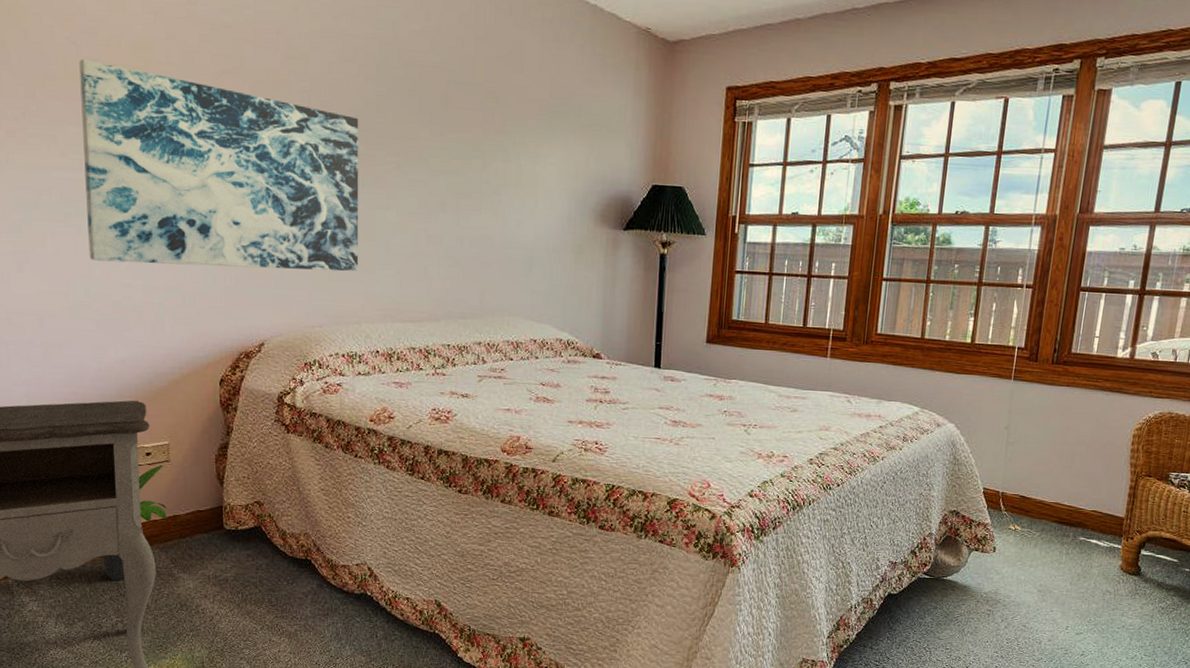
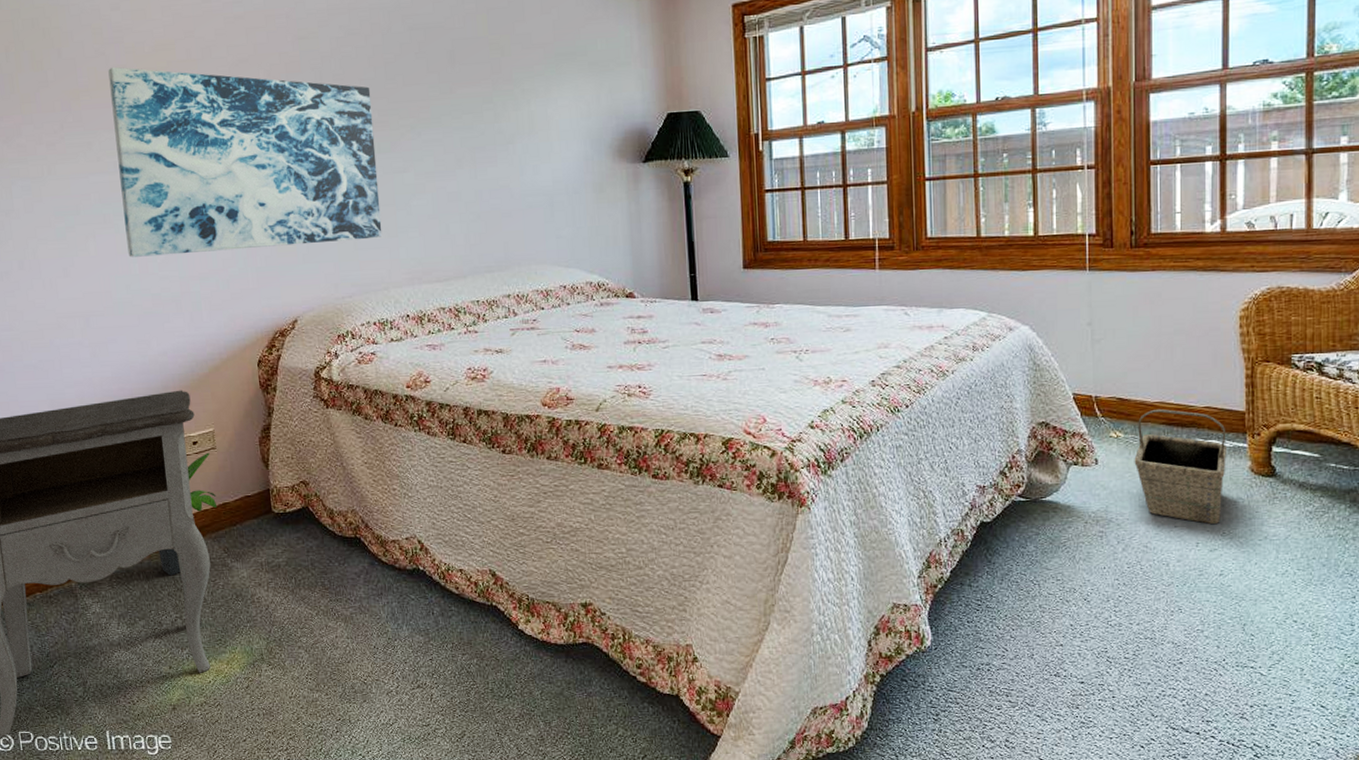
basket: none [1025,508,1106,611] -> present [1134,408,1226,524]

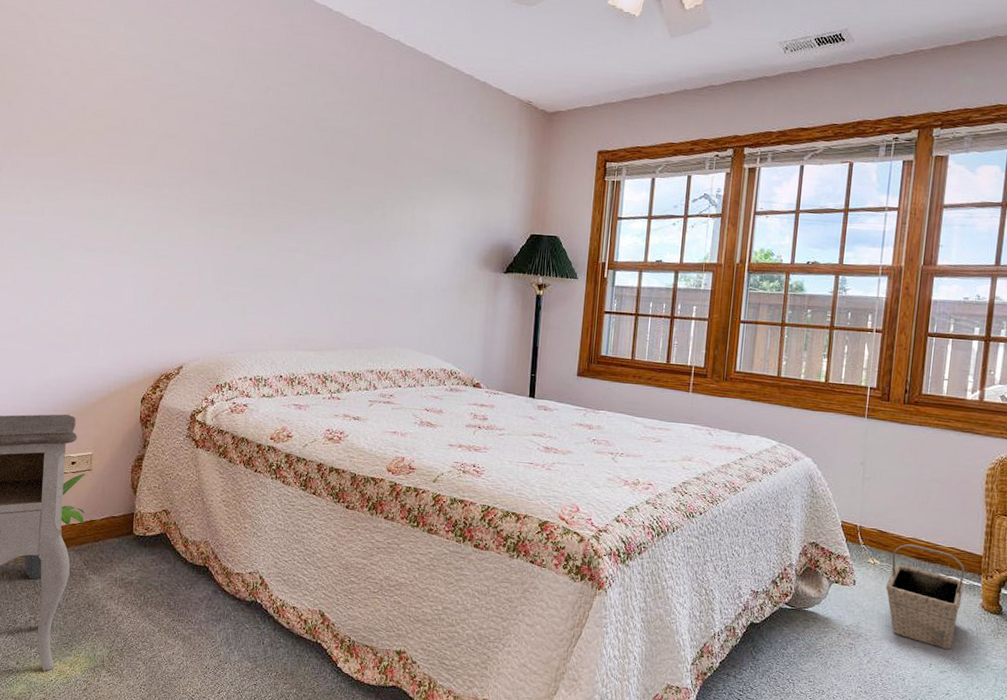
wall art: present [108,66,383,257] -> none [41,123,278,305]

